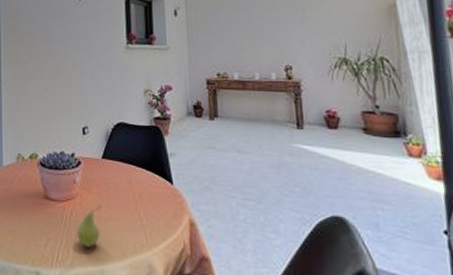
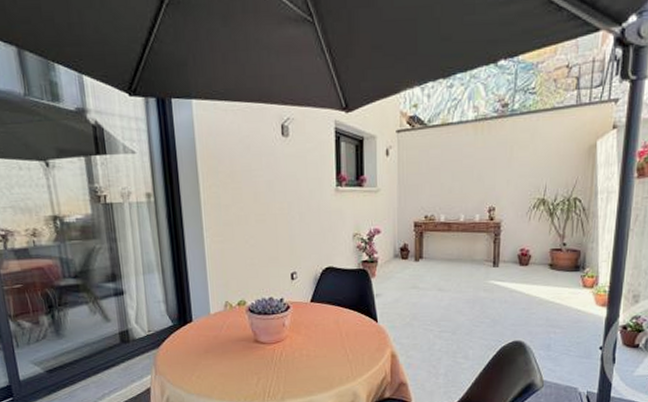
fruit: present [75,205,102,247] -> none [285,345,310,383]

